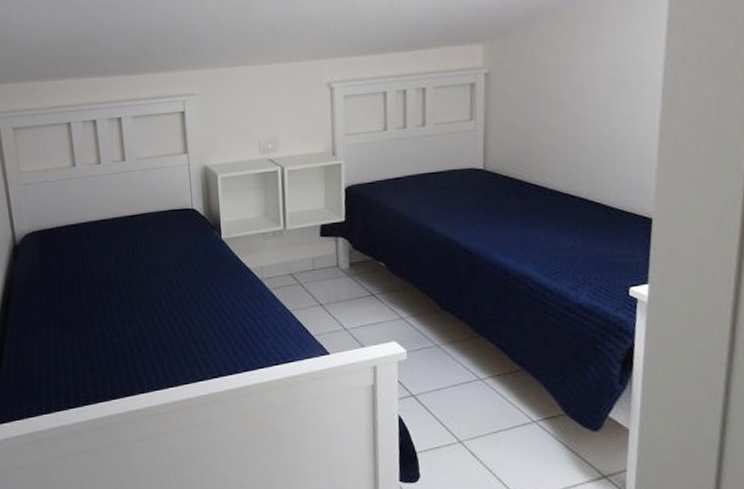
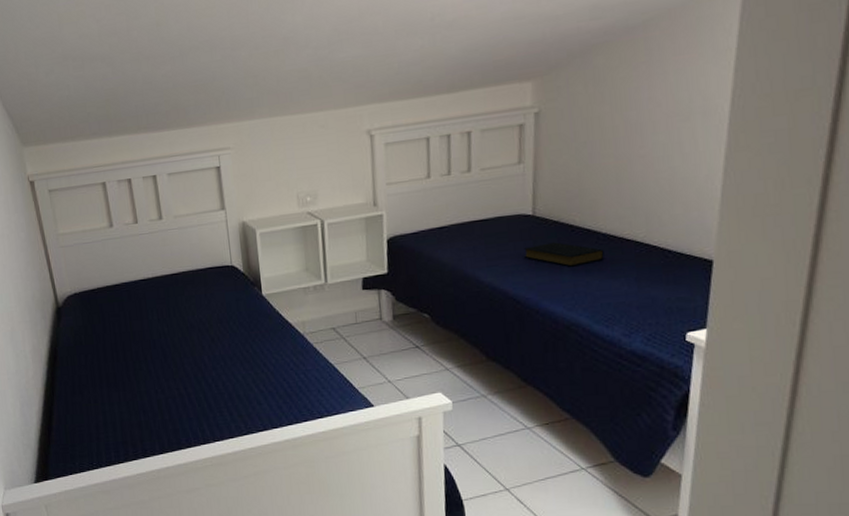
hardback book: none [475,196,551,220] -> present [523,242,604,267]

